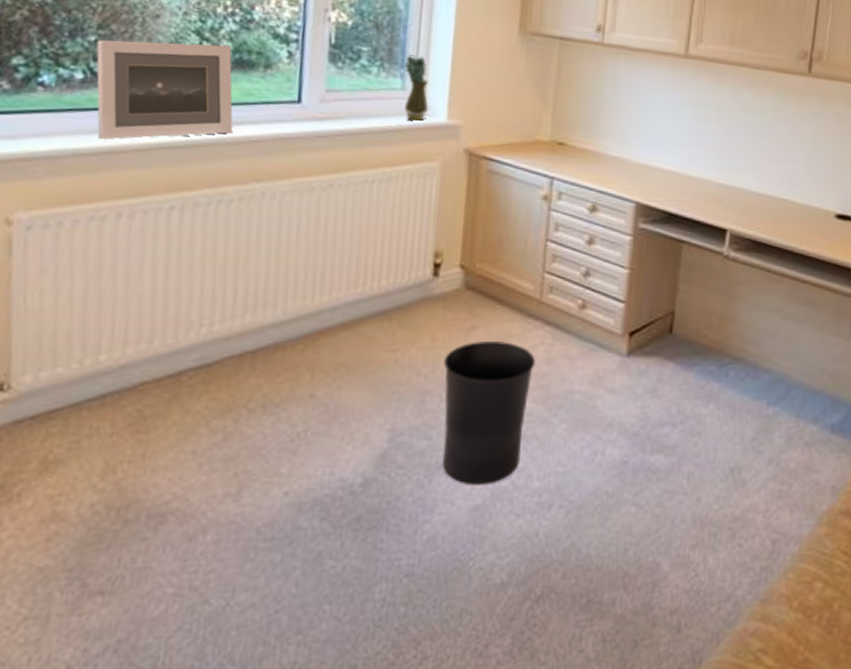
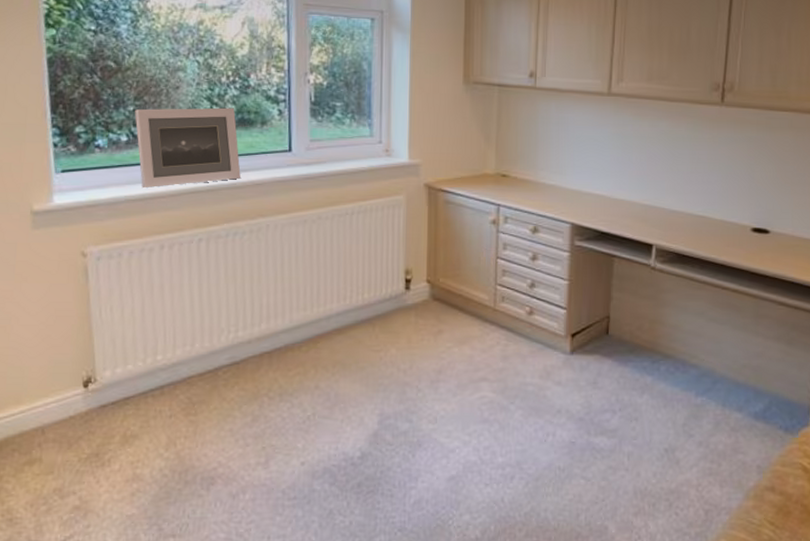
vase: present [403,53,429,122] -> none [370,106,393,163]
waste bin: present [442,341,535,485] -> none [419,343,493,459]

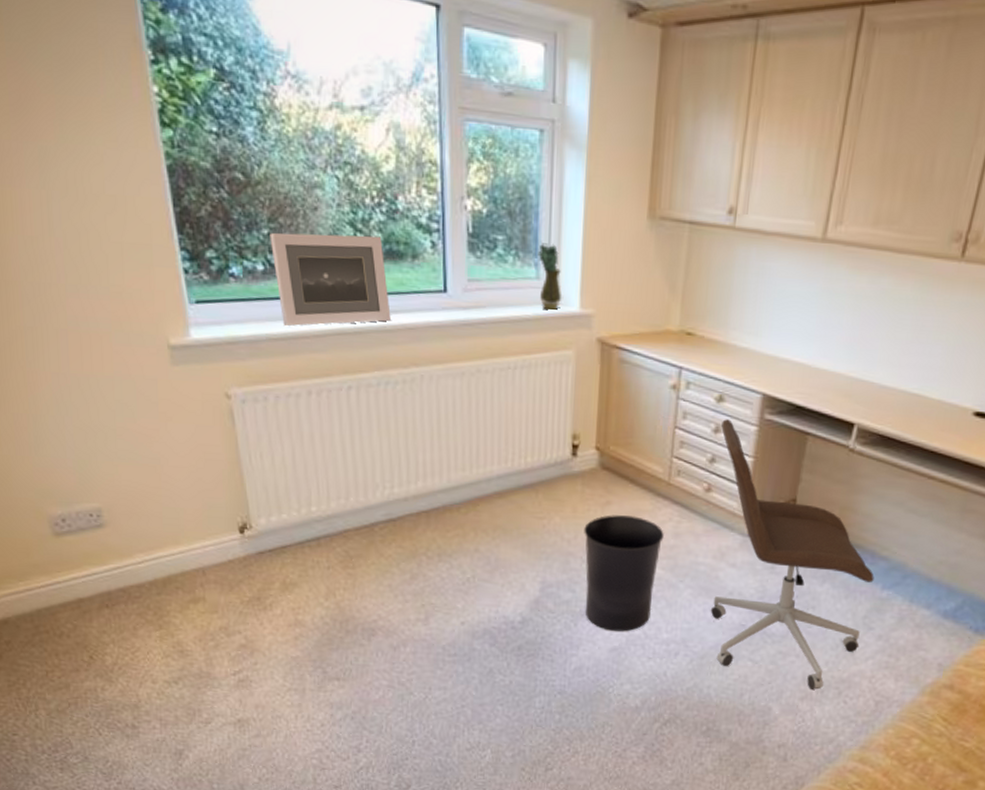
vase: none [370,106,393,163] -> present [537,241,562,311]
waste bin: none [419,343,493,459] -> present [584,515,664,632]
office chair: none [538,248,688,503] -> present [710,419,874,690]

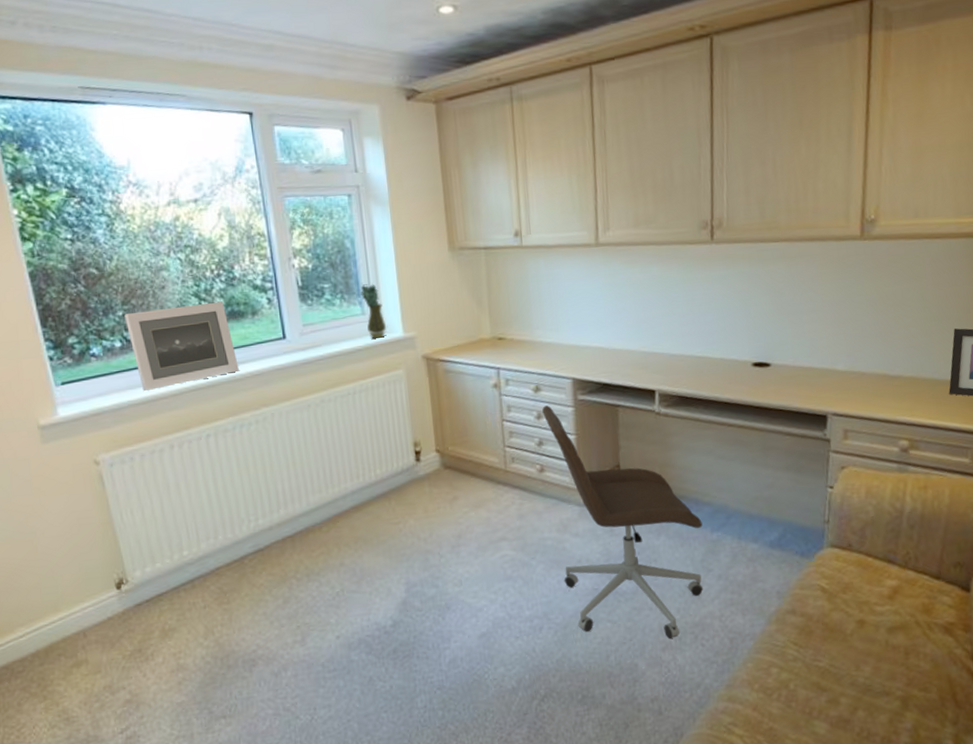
waste bin: present [584,515,664,632] -> none [437,506,511,618]

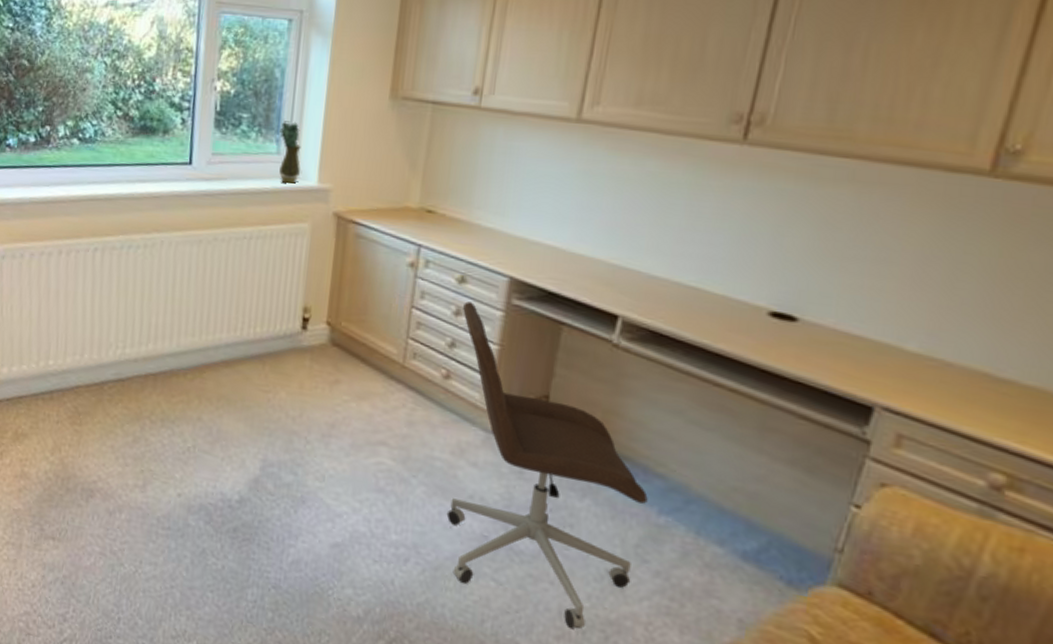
picture frame: present [124,301,239,392] -> none [43,110,140,192]

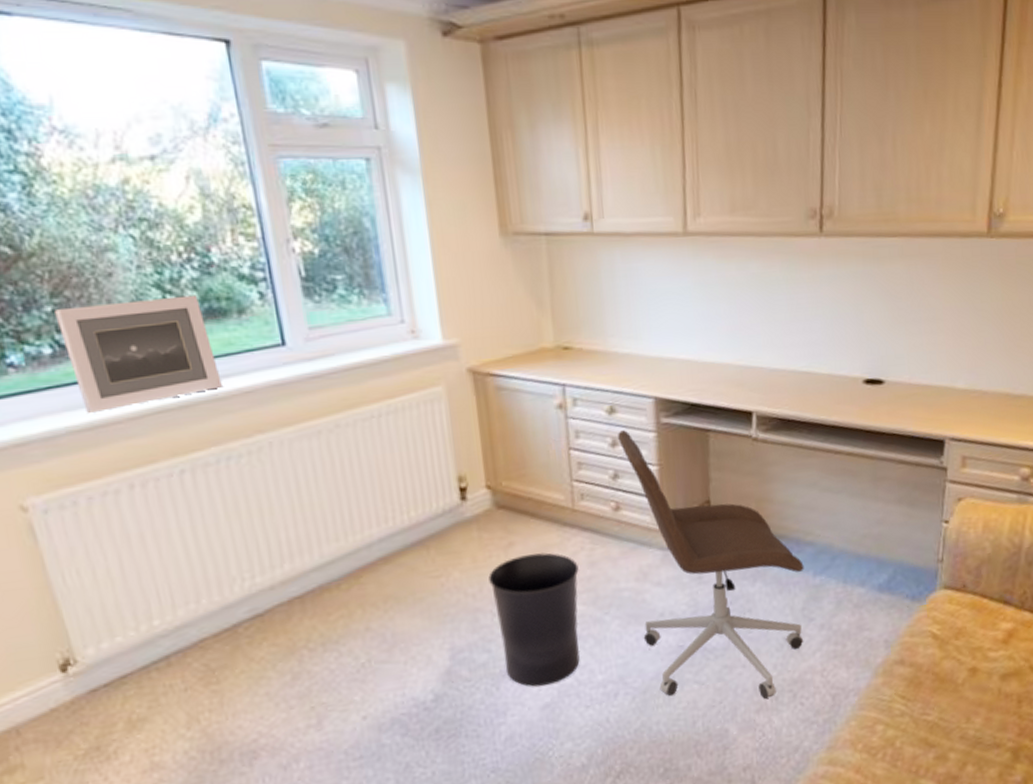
picture frame: none [43,110,140,192] -> present [54,295,222,415]
vase: present [278,119,301,184] -> none [384,275,421,348]
waste bin: none [306,394,396,526] -> present [488,552,580,686]

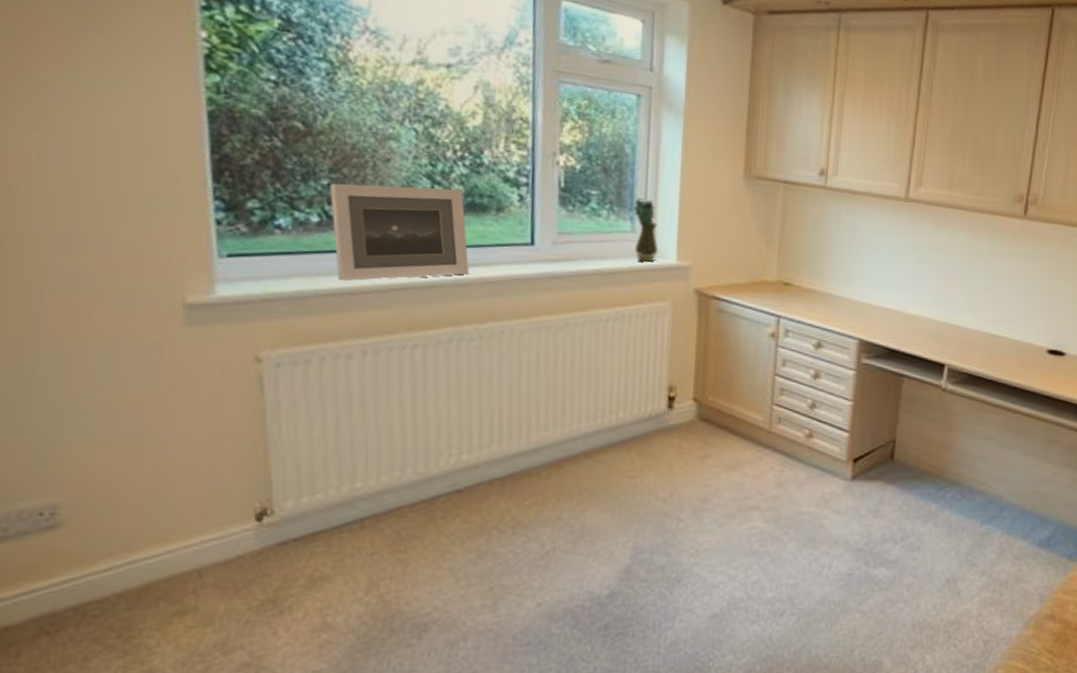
vase: none [384,275,421,348] -> present [632,197,659,263]
waste bin: present [488,552,580,686] -> none [681,468,766,595]
office chair: present [618,430,804,699] -> none [816,365,973,636]

